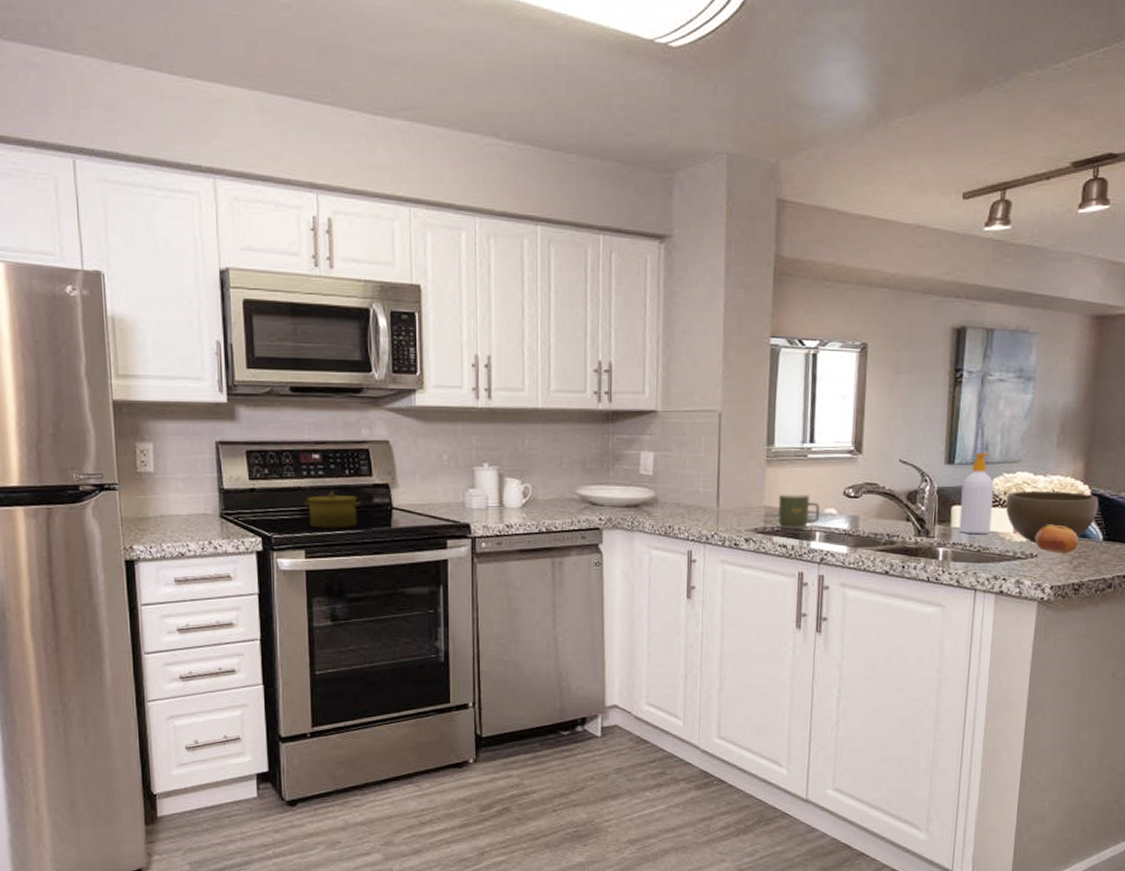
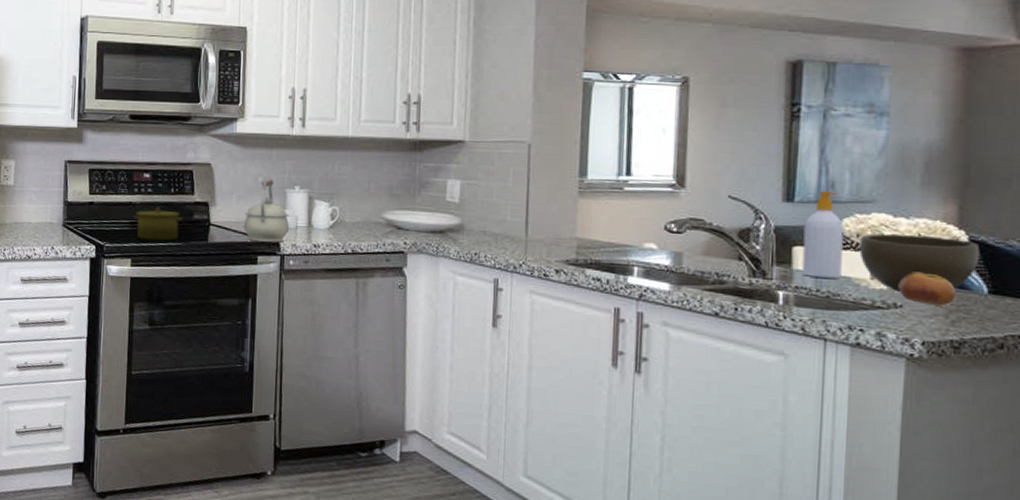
kettle: none [430,456,480,526] -> present [244,179,290,243]
mug: present [777,494,820,530] -> none [590,226,639,264]

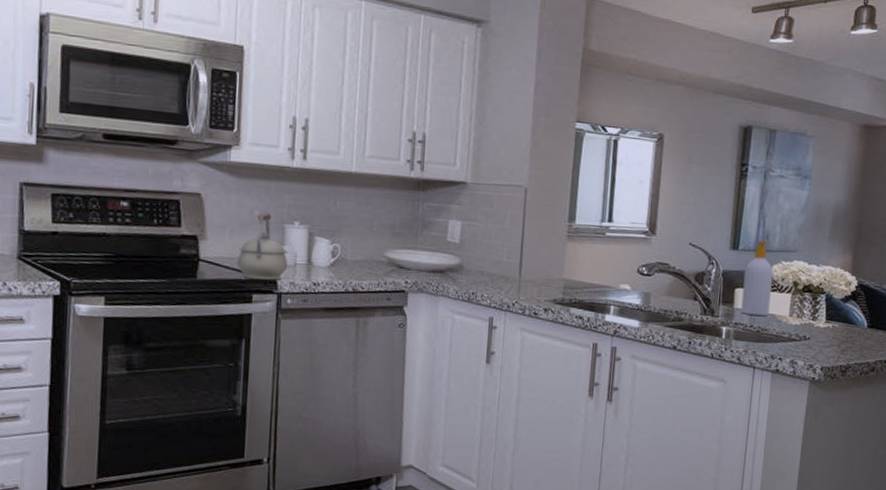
cooking pot: present [133,207,183,241] -> none [108,239,167,278]
bowl: present [859,234,980,293] -> none [783,278,865,328]
fruit: present [900,272,955,307] -> none [809,310,846,338]

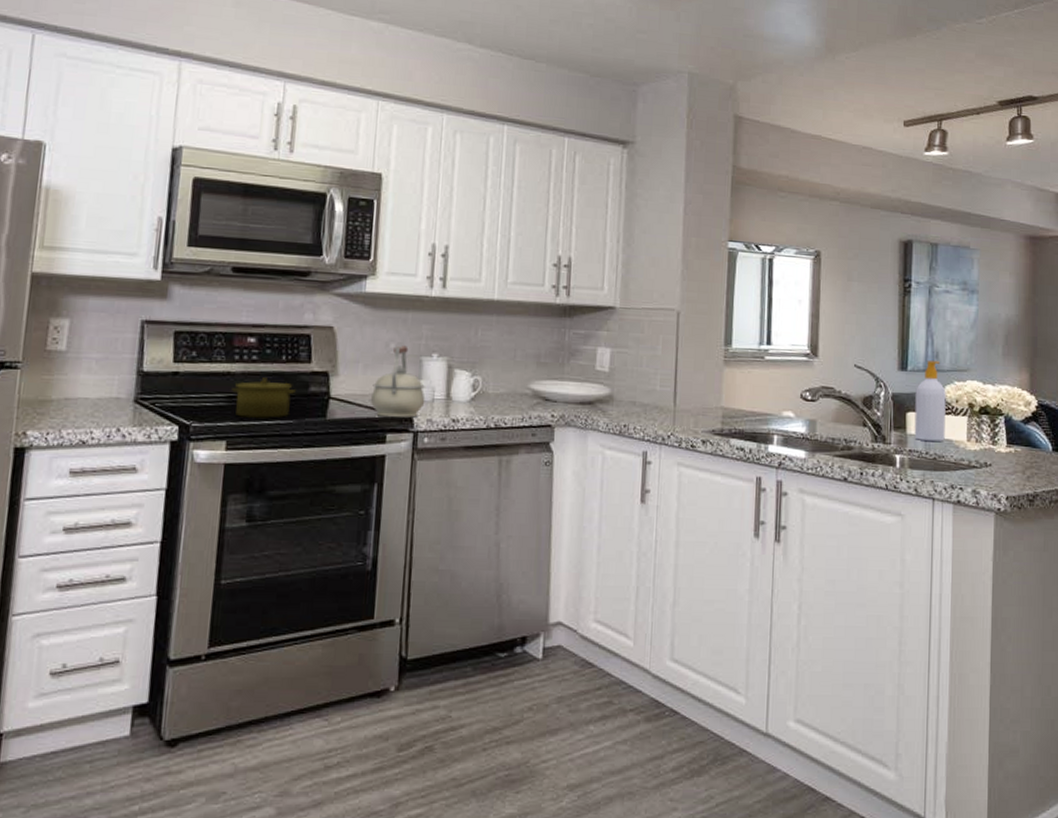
cooking pot: none [108,239,167,278] -> present [232,378,296,419]

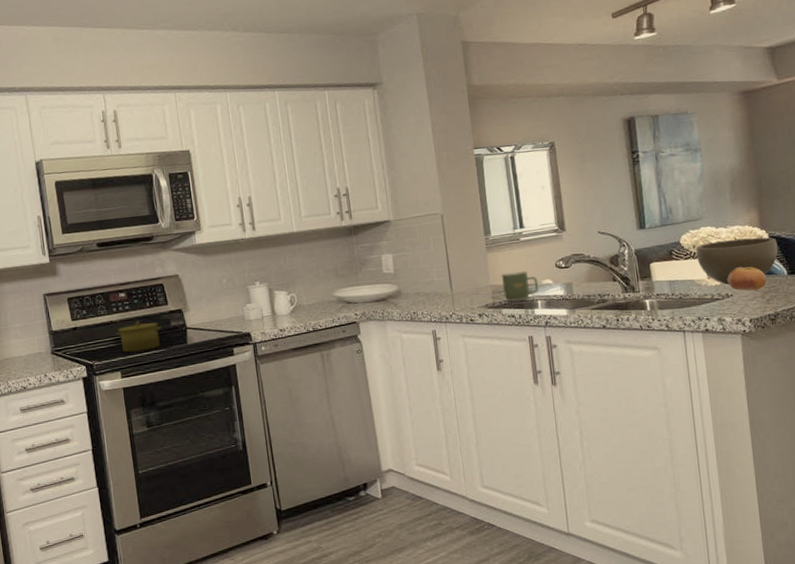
kettle: present [371,345,426,419] -> none [216,279,257,337]
mug: none [735,395,778,432] -> present [501,271,539,303]
soap bottle: present [914,361,946,442] -> none [655,216,687,285]
bowl: none [958,399,1046,453] -> present [696,237,778,286]
fruit: none [989,433,1029,464] -> present [728,266,766,291]

